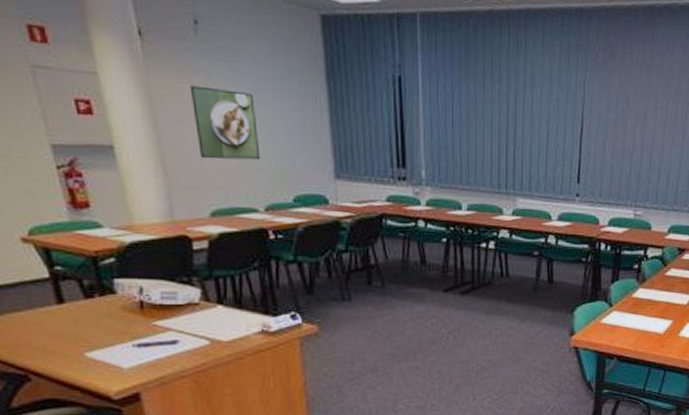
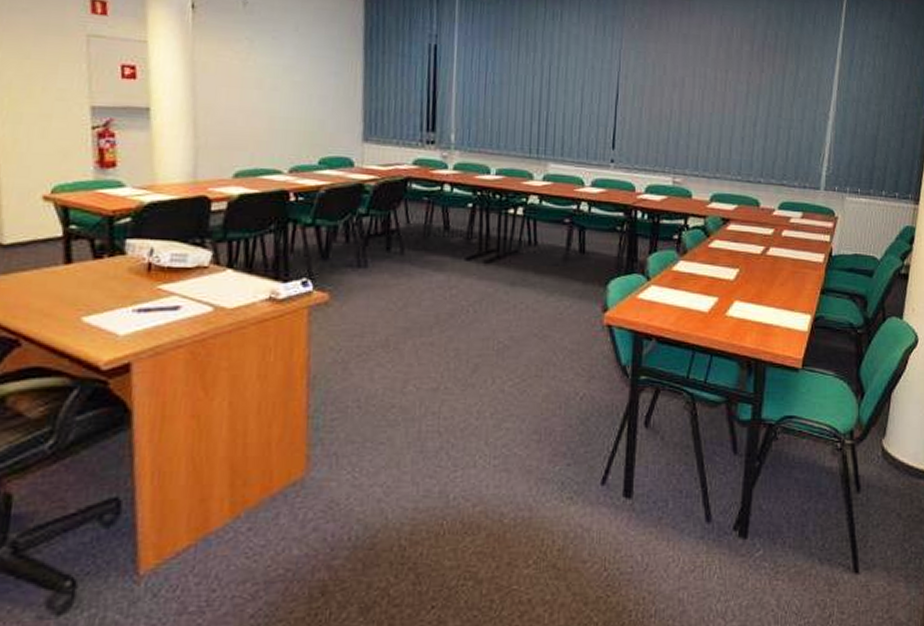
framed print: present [189,85,261,160] -> none [231,52,292,123]

